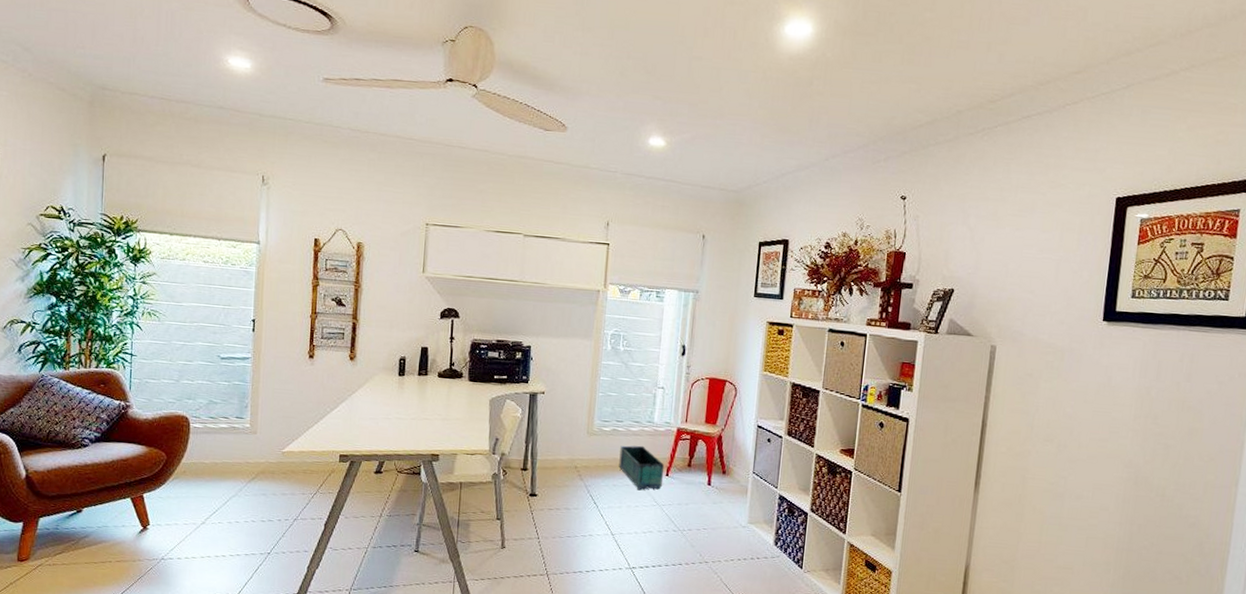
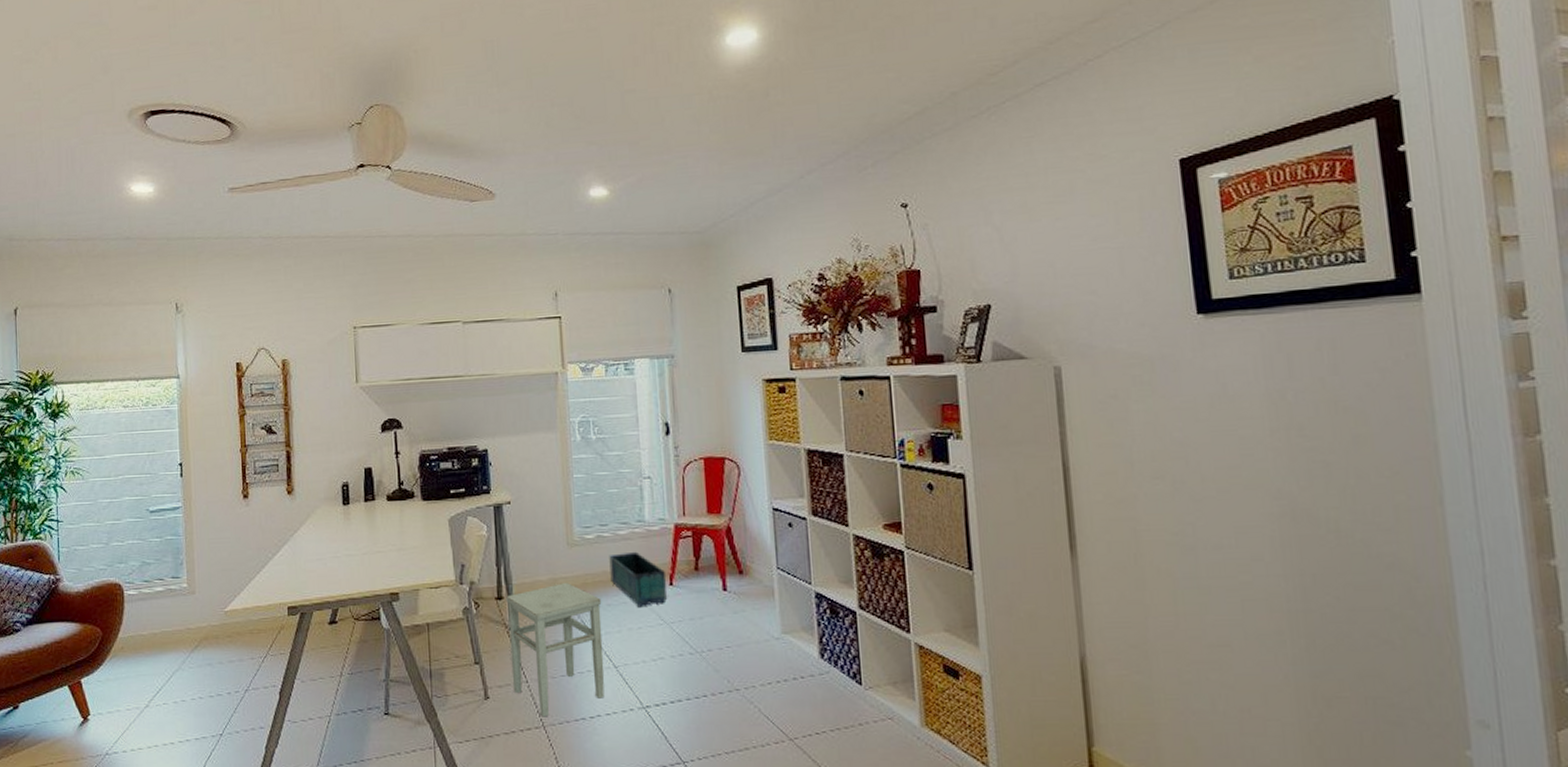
stool: none [526,463,609,567] -> present [506,583,605,717]

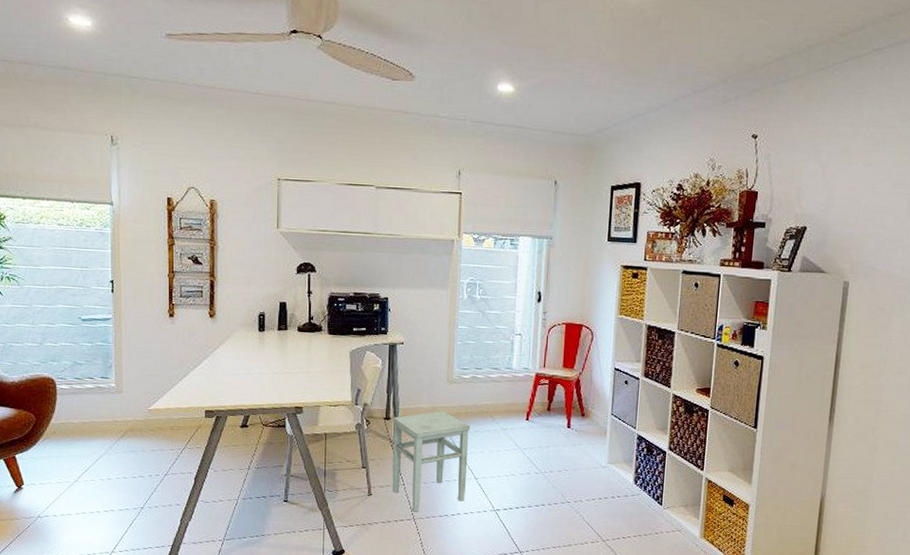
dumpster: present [609,551,668,608] -> none [479,391,525,435]

